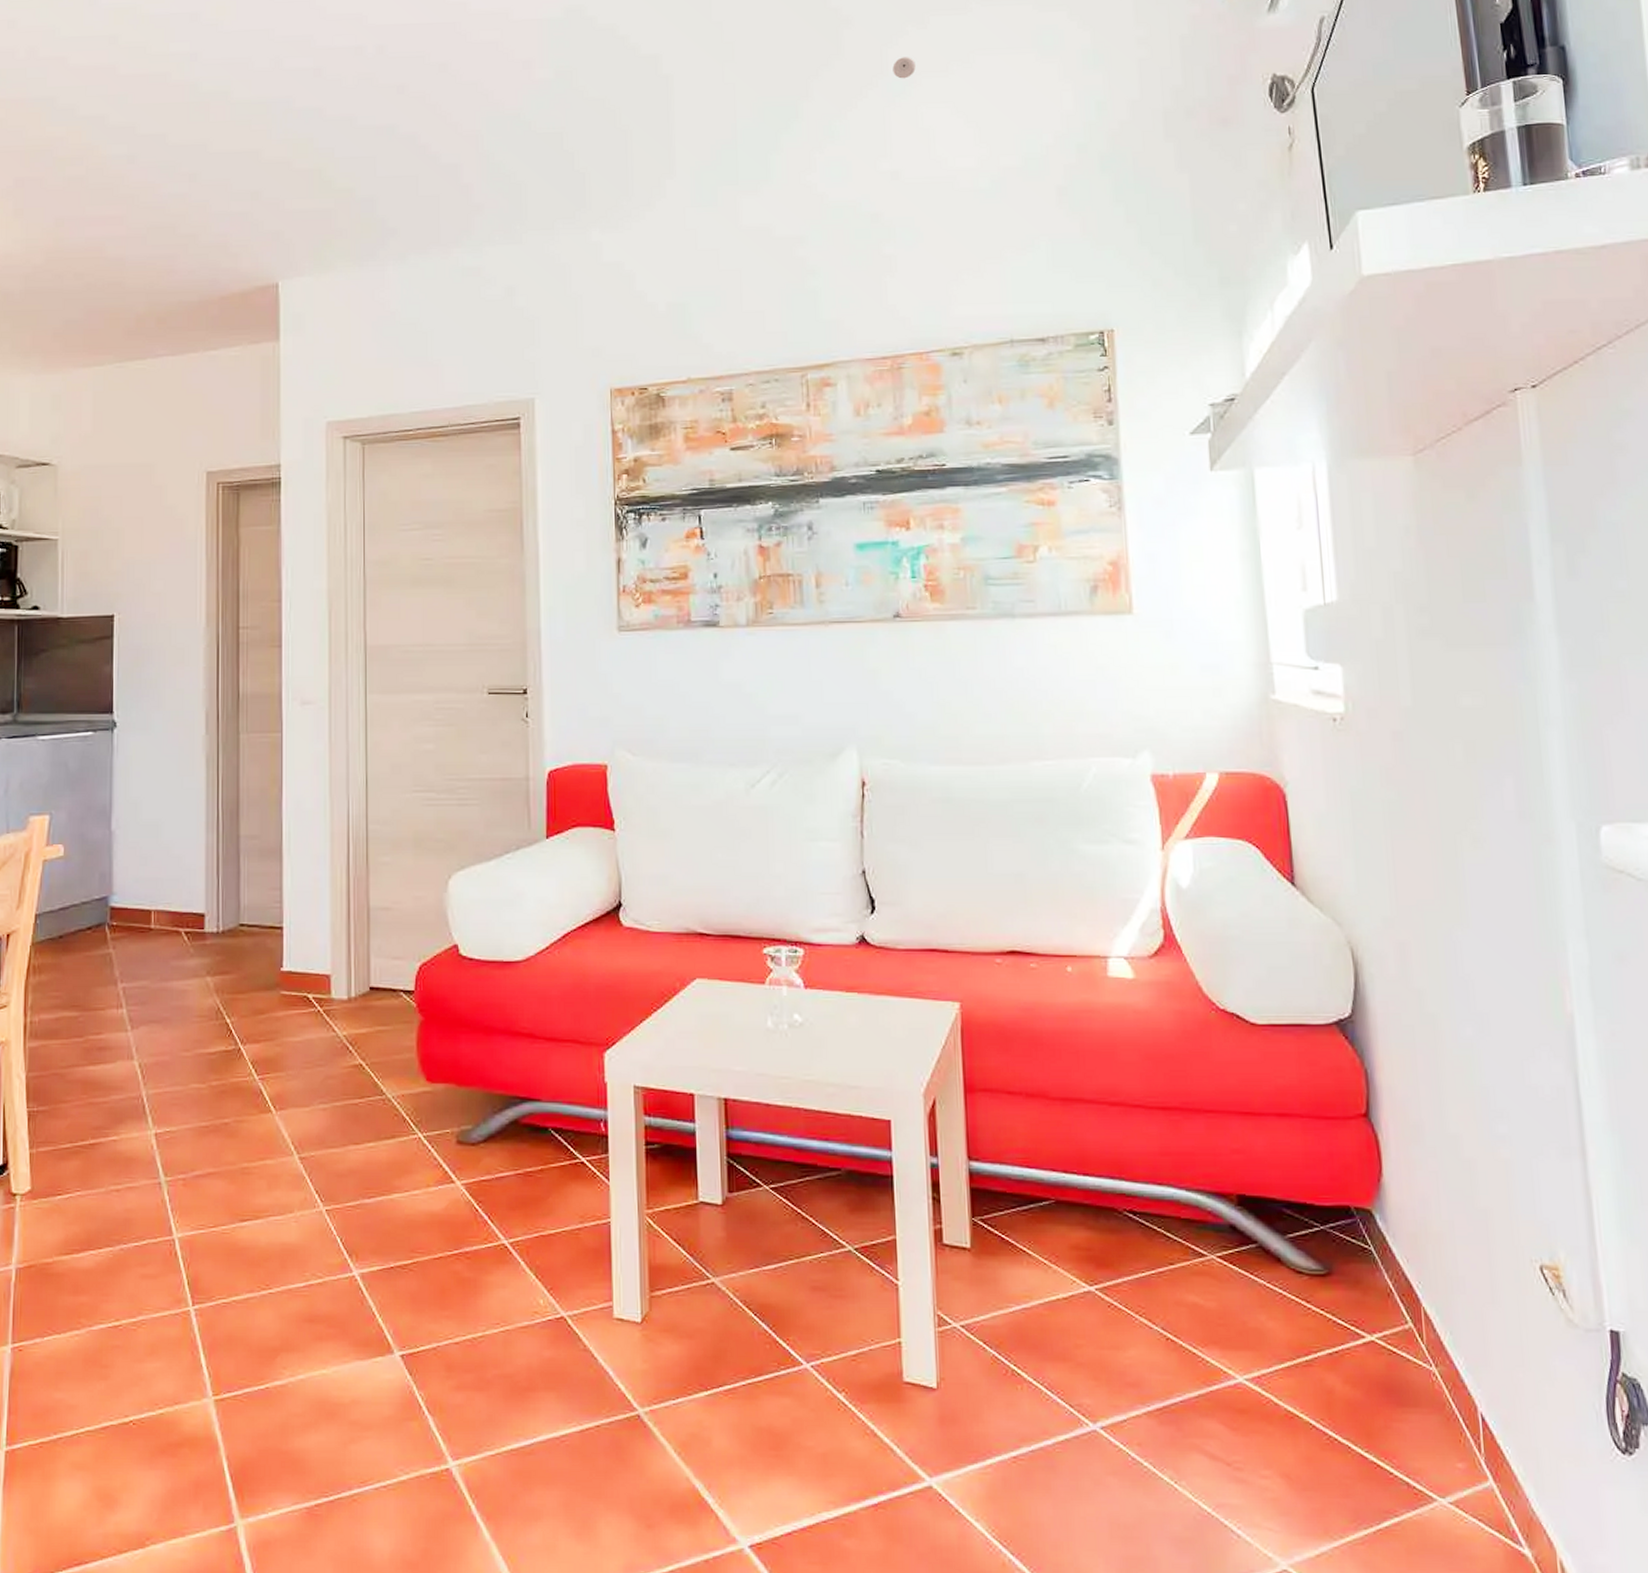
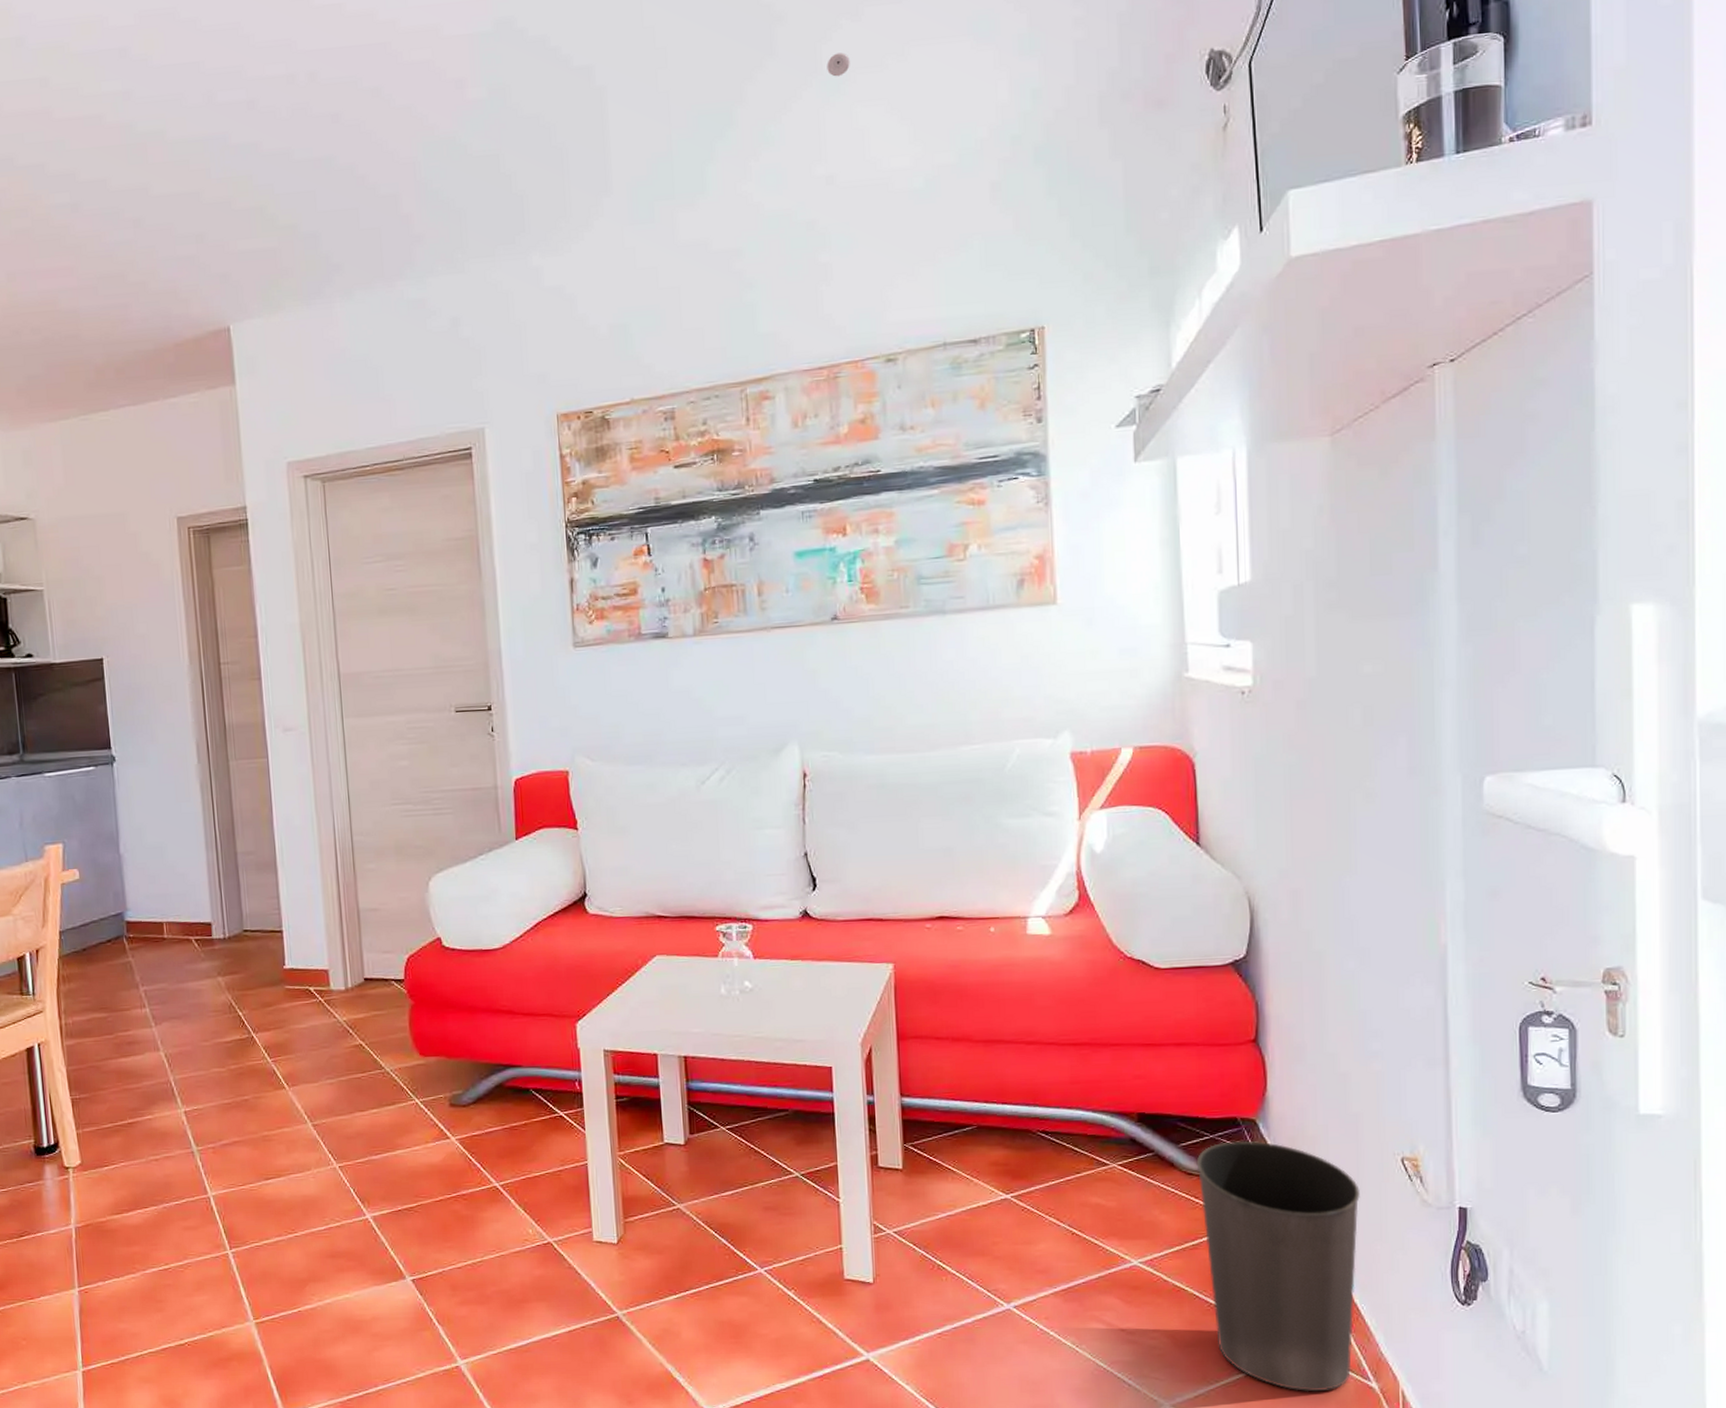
waste basket: none [1306,1235,1499,1557] -> present [1196,1140,1360,1392]

